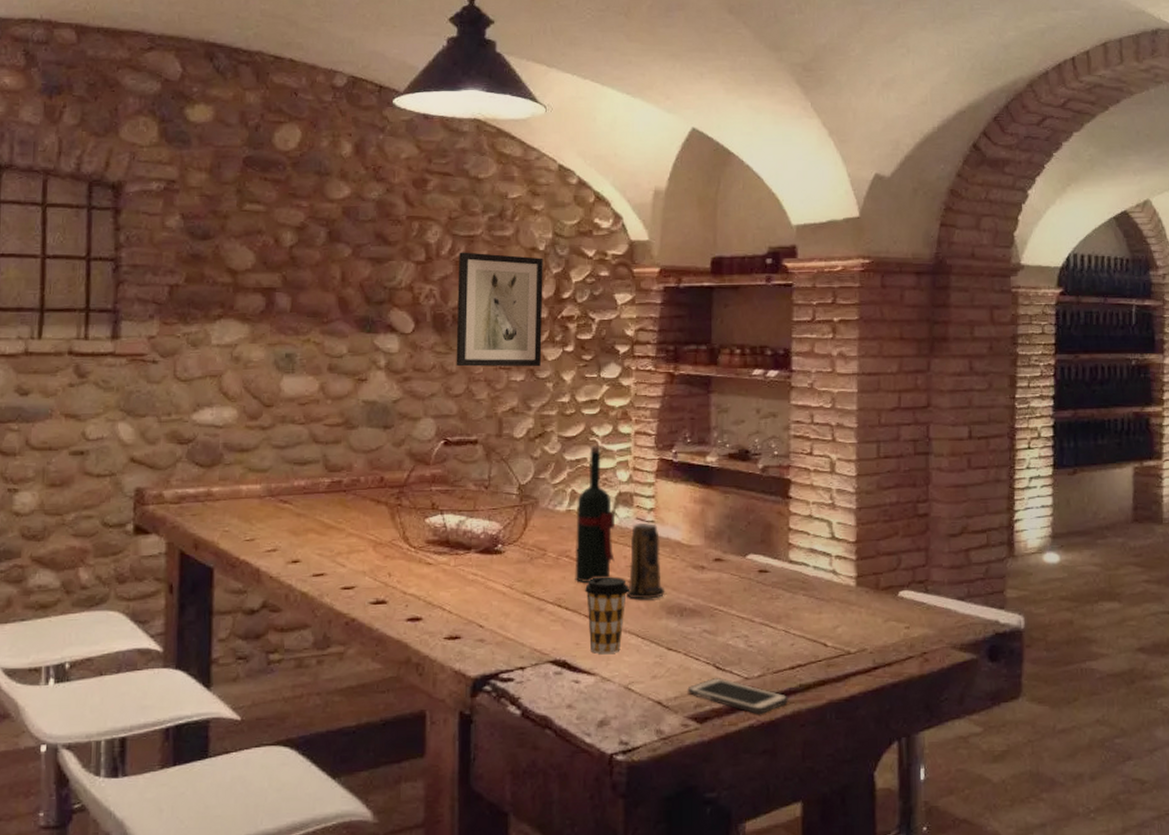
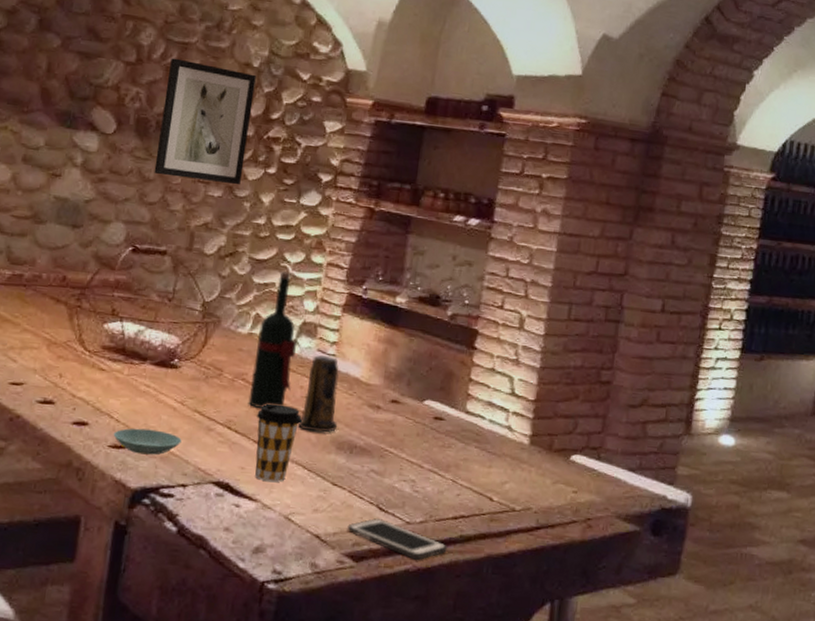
saucer: none [447,616,515,642] -> present [113,428,182,455]

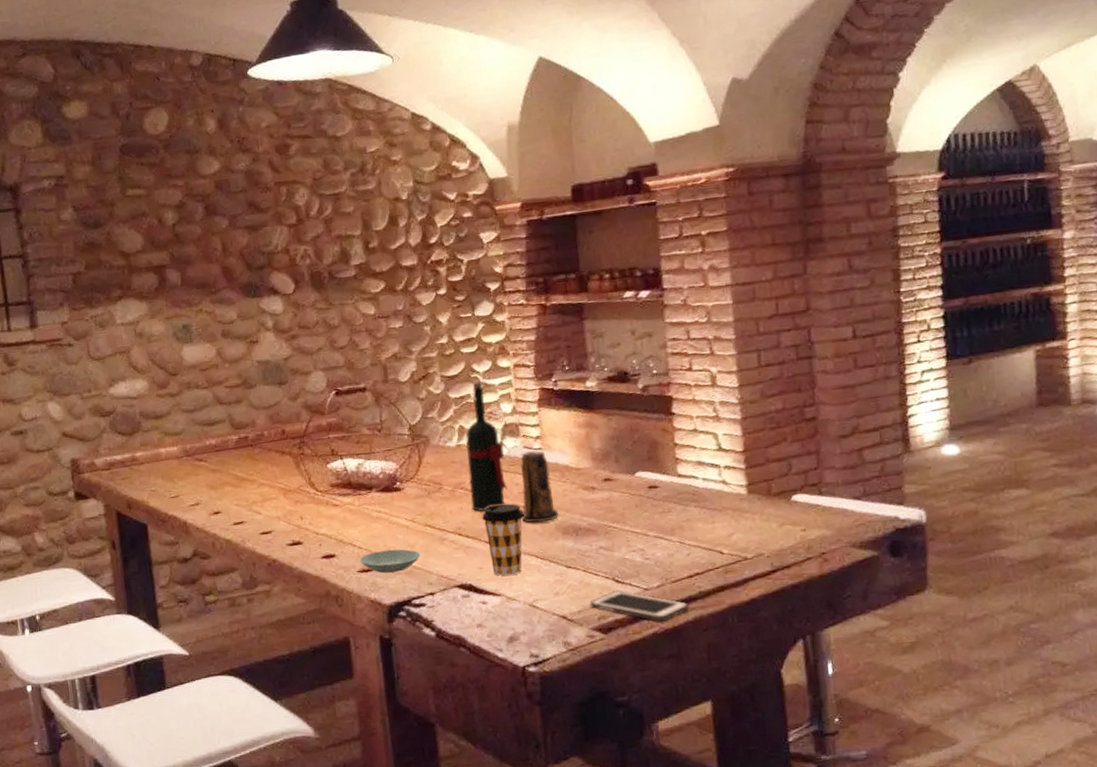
wall art: present [154,58,256,185] -> none [327,206,417,320]

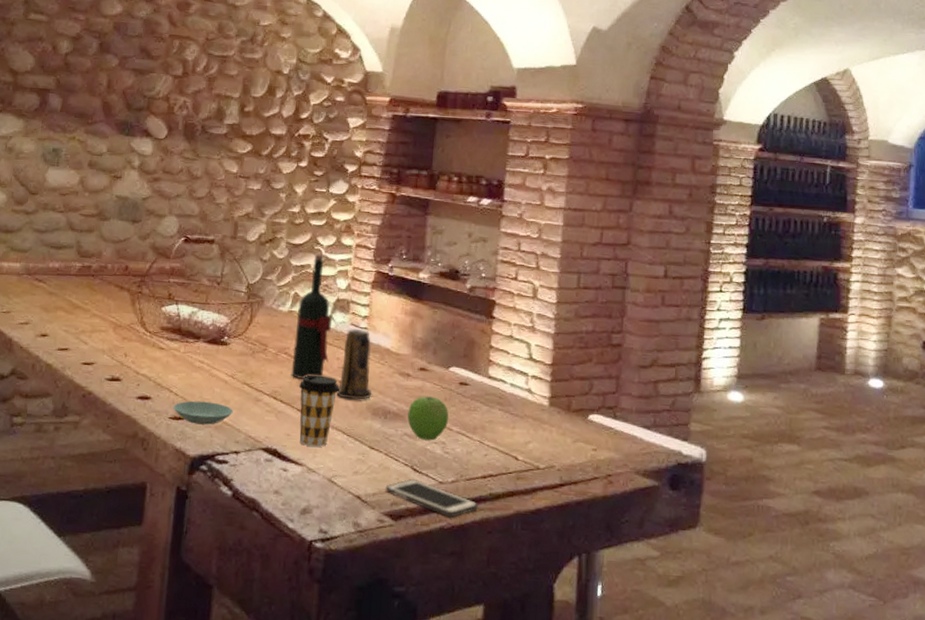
fruit: none [599,505,644,551] -> present [407,396,449,441]

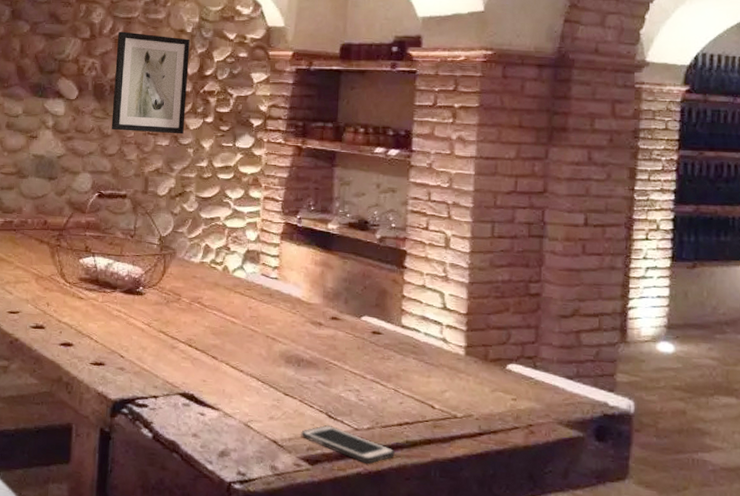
saucer: present [173,400,233,425] -> none [94,347,151,371]
wall art: none [201,70,286,179] -> present [111,31,190,135]
wine bottle: present [291,254,333,379] -> none [204,207,243,327]
coffee cup: present [299,375,340,447] -> none [213,323,253,393]
candle: present [337,329,372,400] -> none [250,279,285,348]
fruit: present [407,396,449,441] -> none [321,344,363,388]

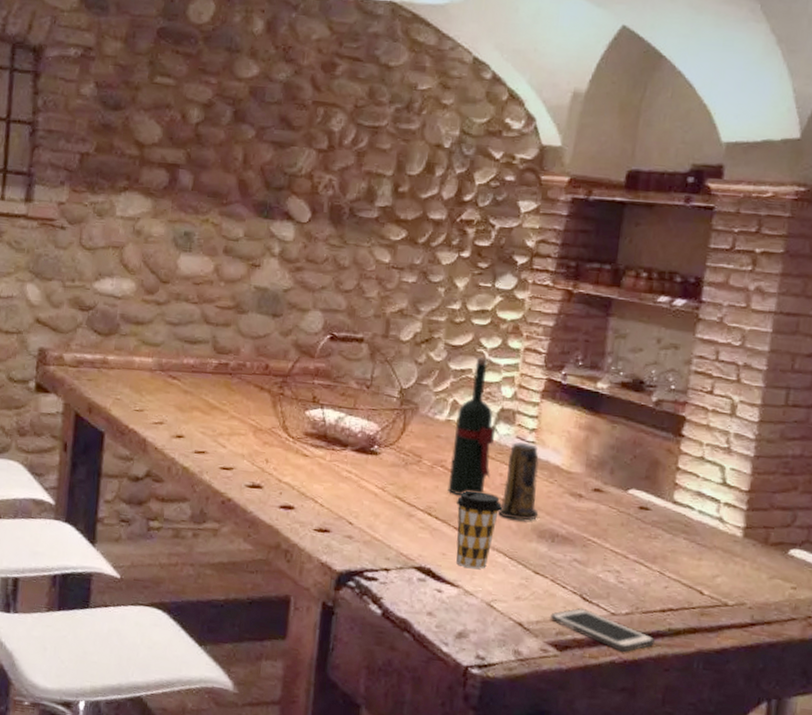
wall art: present [111,31,190,135] -> none [348,143,447,271]
wine bottle: none [204,207,243,327] -> present [447,357,496,495]
coffee cup: none [213,323,253,393] -> present [456,491,502,569]
candle: none [250,279,285,348] -> present [498,442,539,521]

